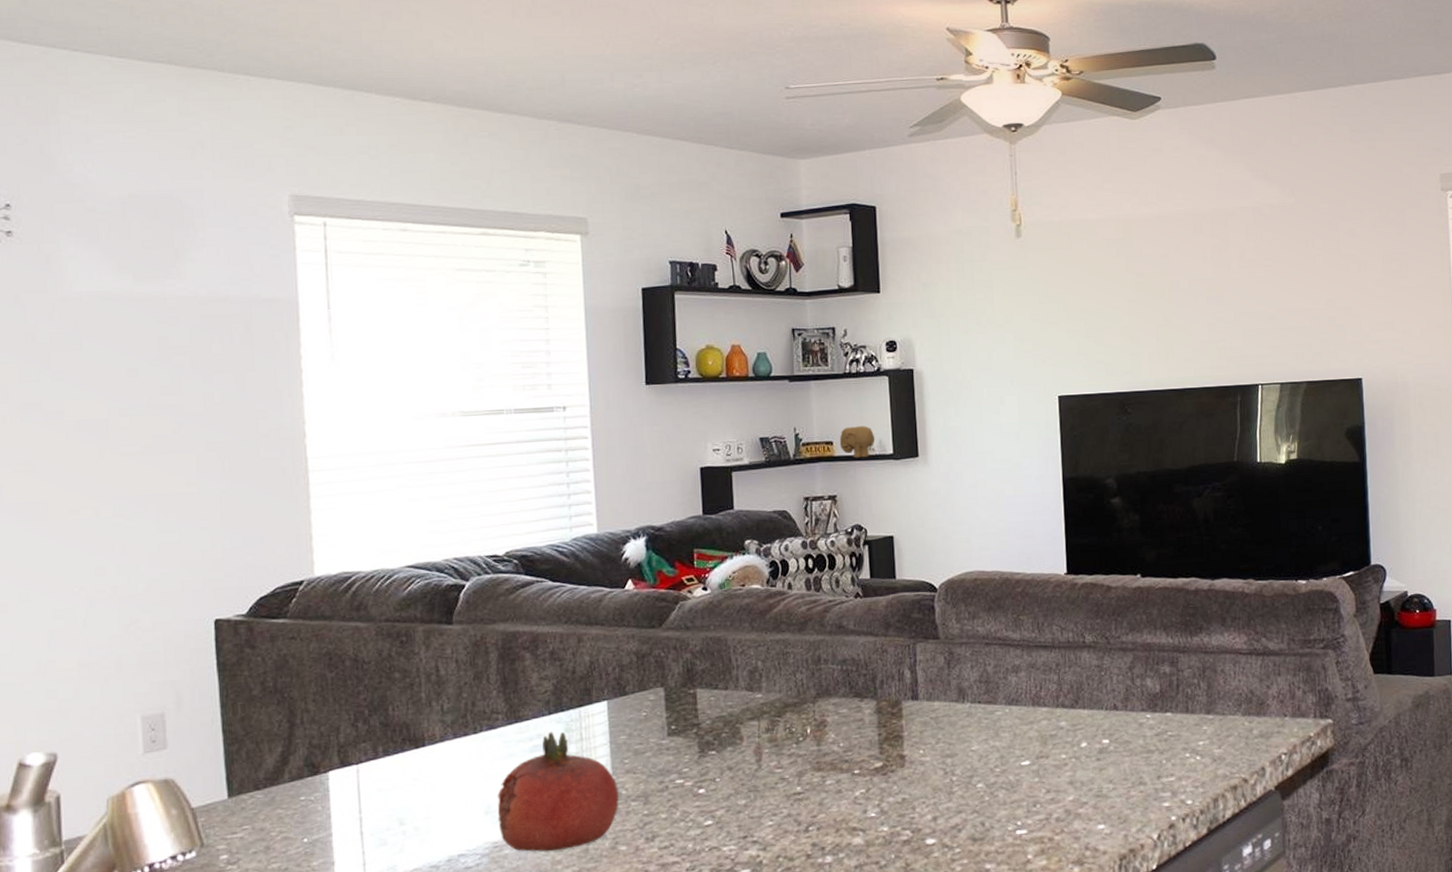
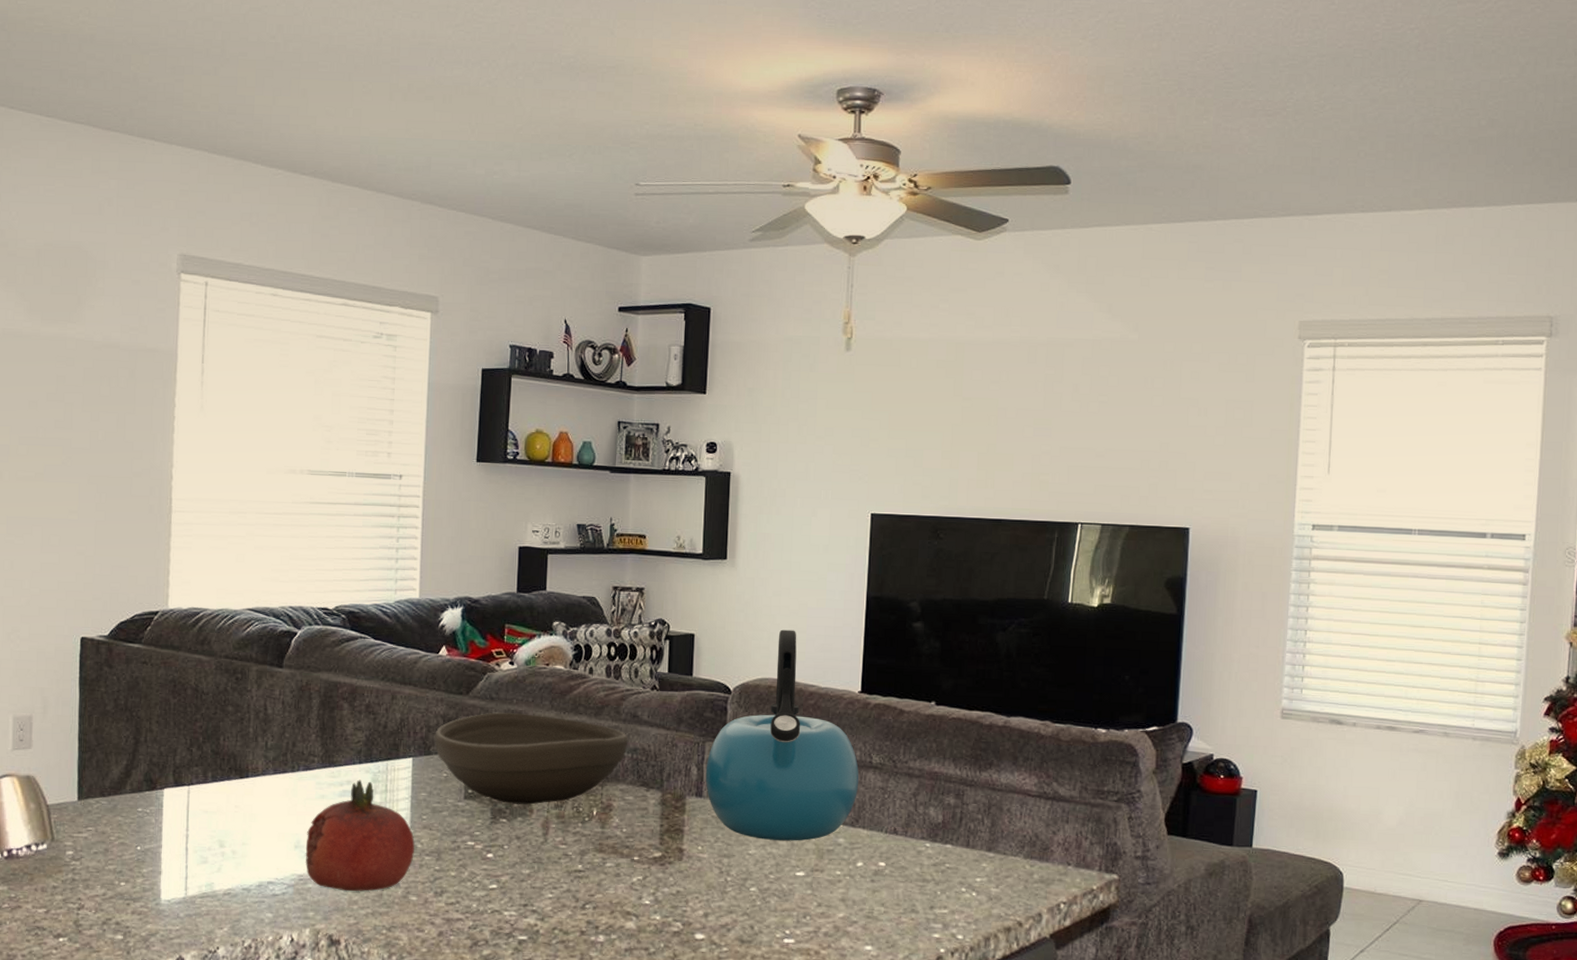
bowl: none [629,638,836,734] -> present [435,711,628,805]
decorative figurine: present [839,426,875,459] -> none [652,522,687,555]
kettle: none [919,520,1075,734] -> present [705,629,860,841]

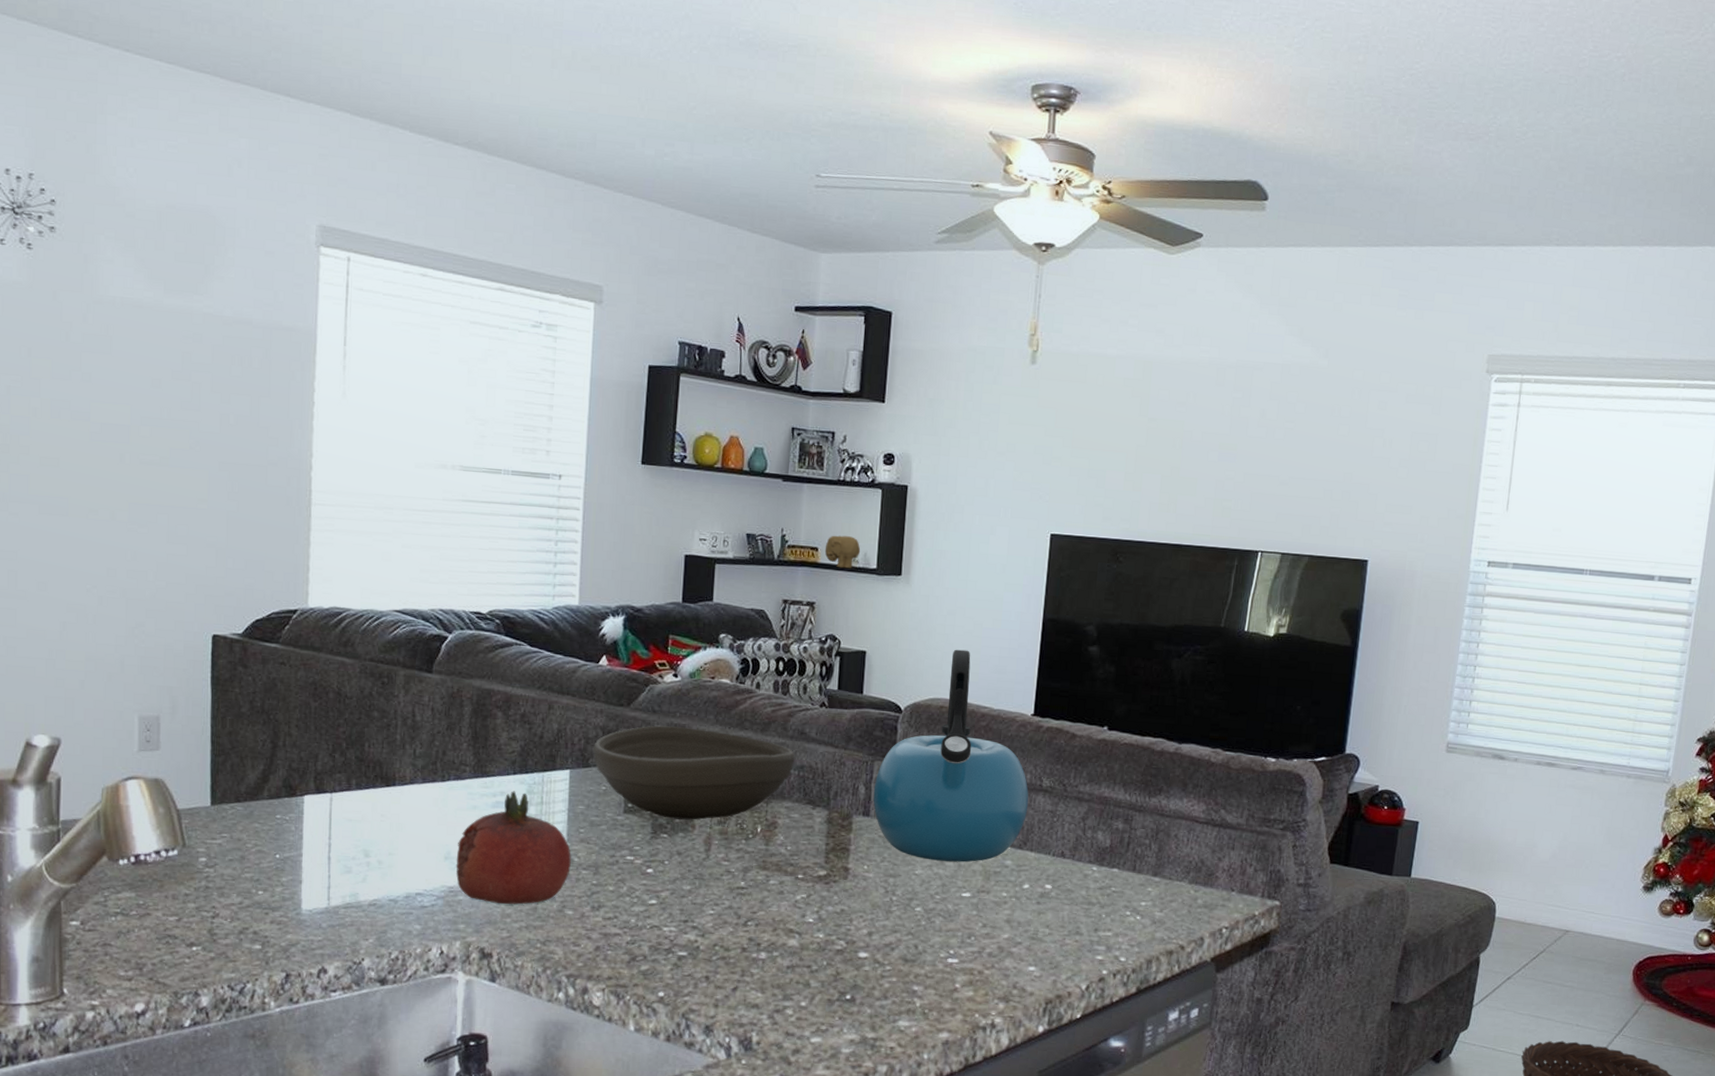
decorative figurine: none [652,522,687,555] -> present [824,535,861,569]

